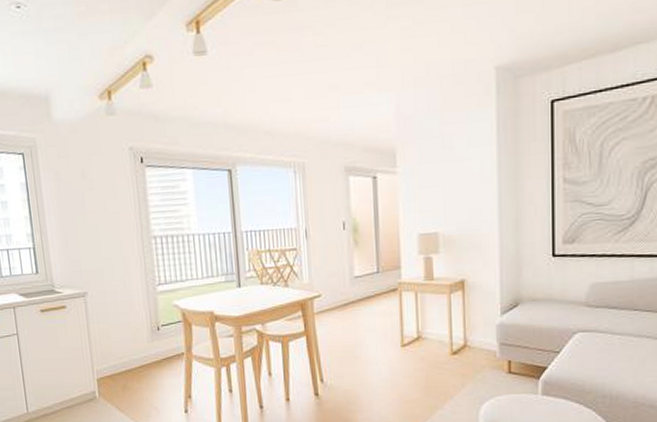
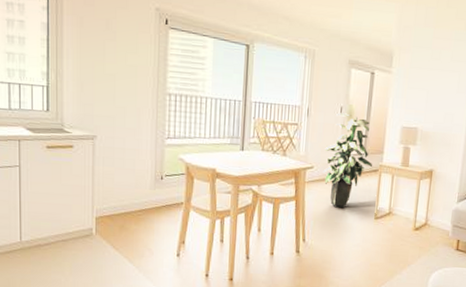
indoor plant: none [331,228,391,338] -> present [323,113,373,207]

